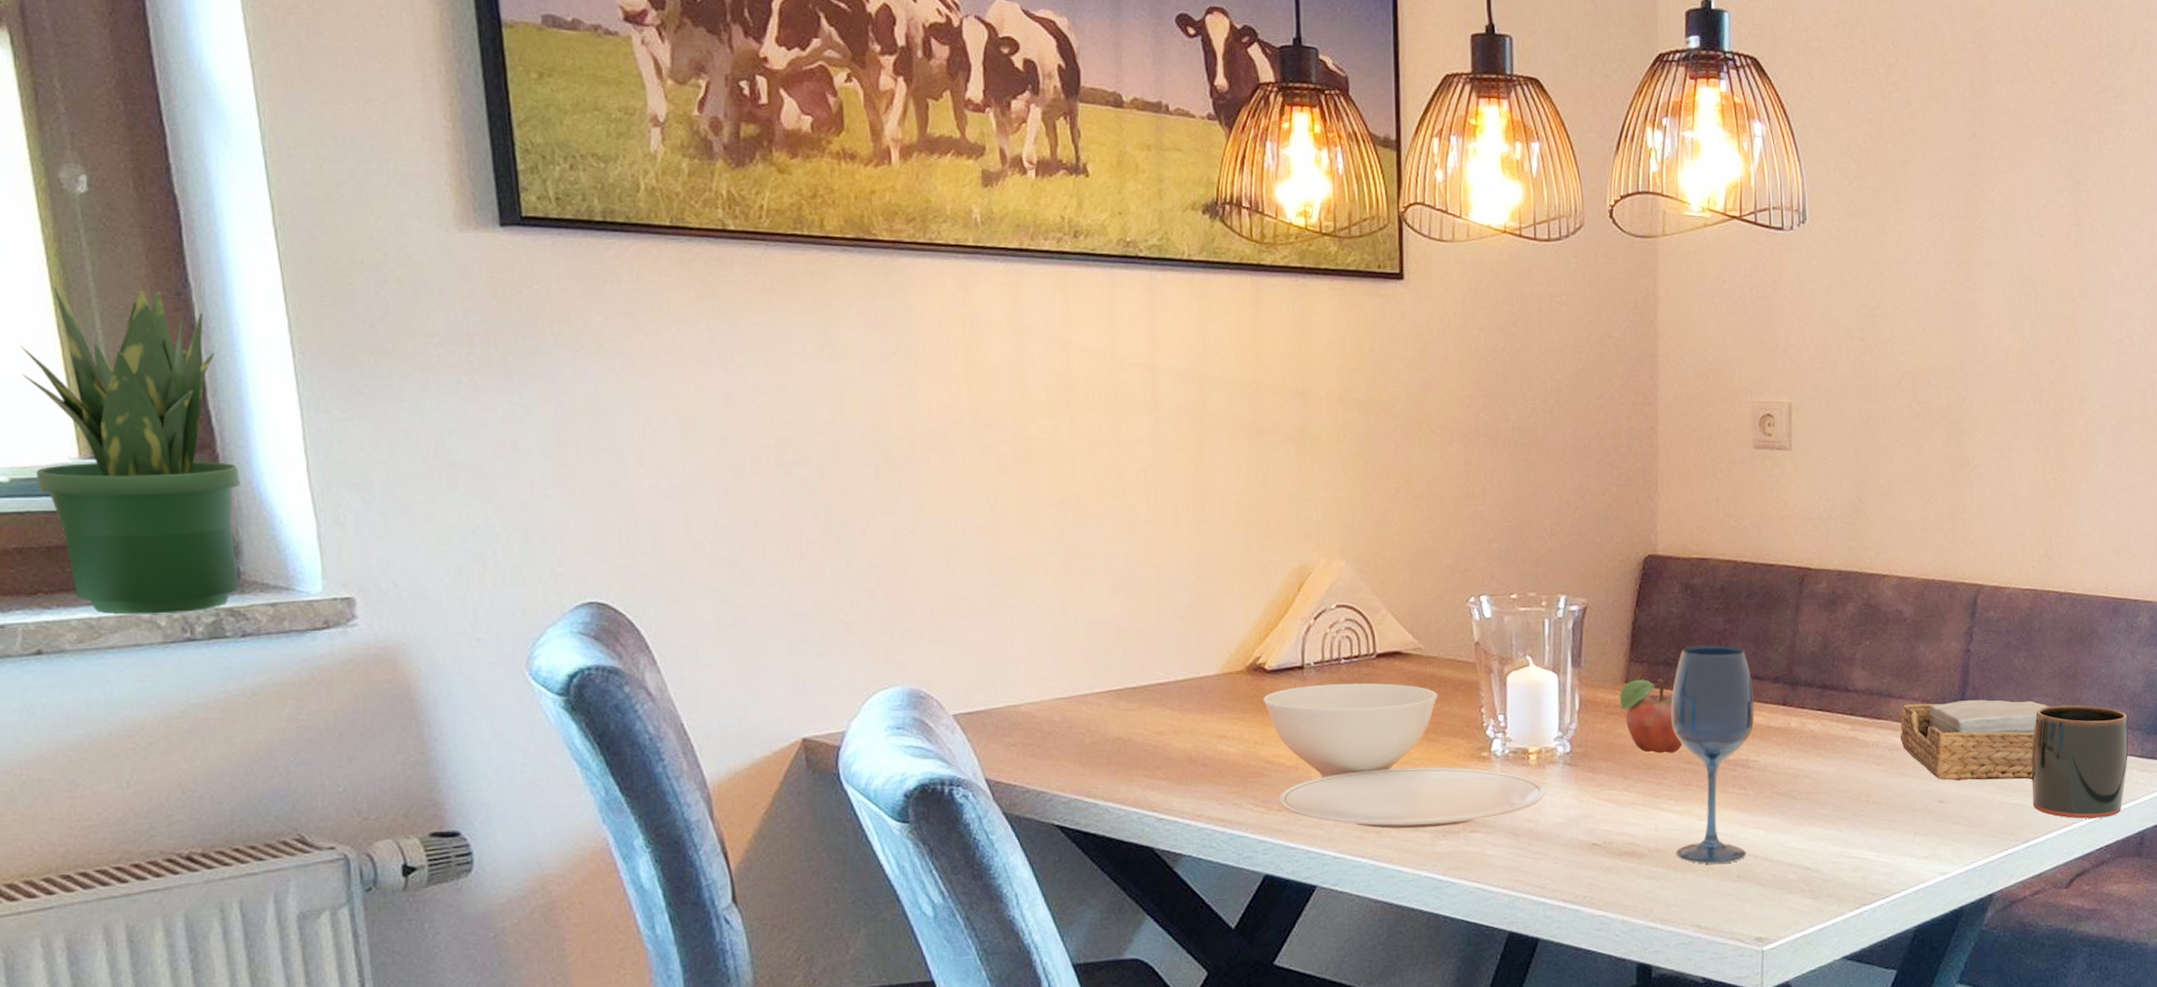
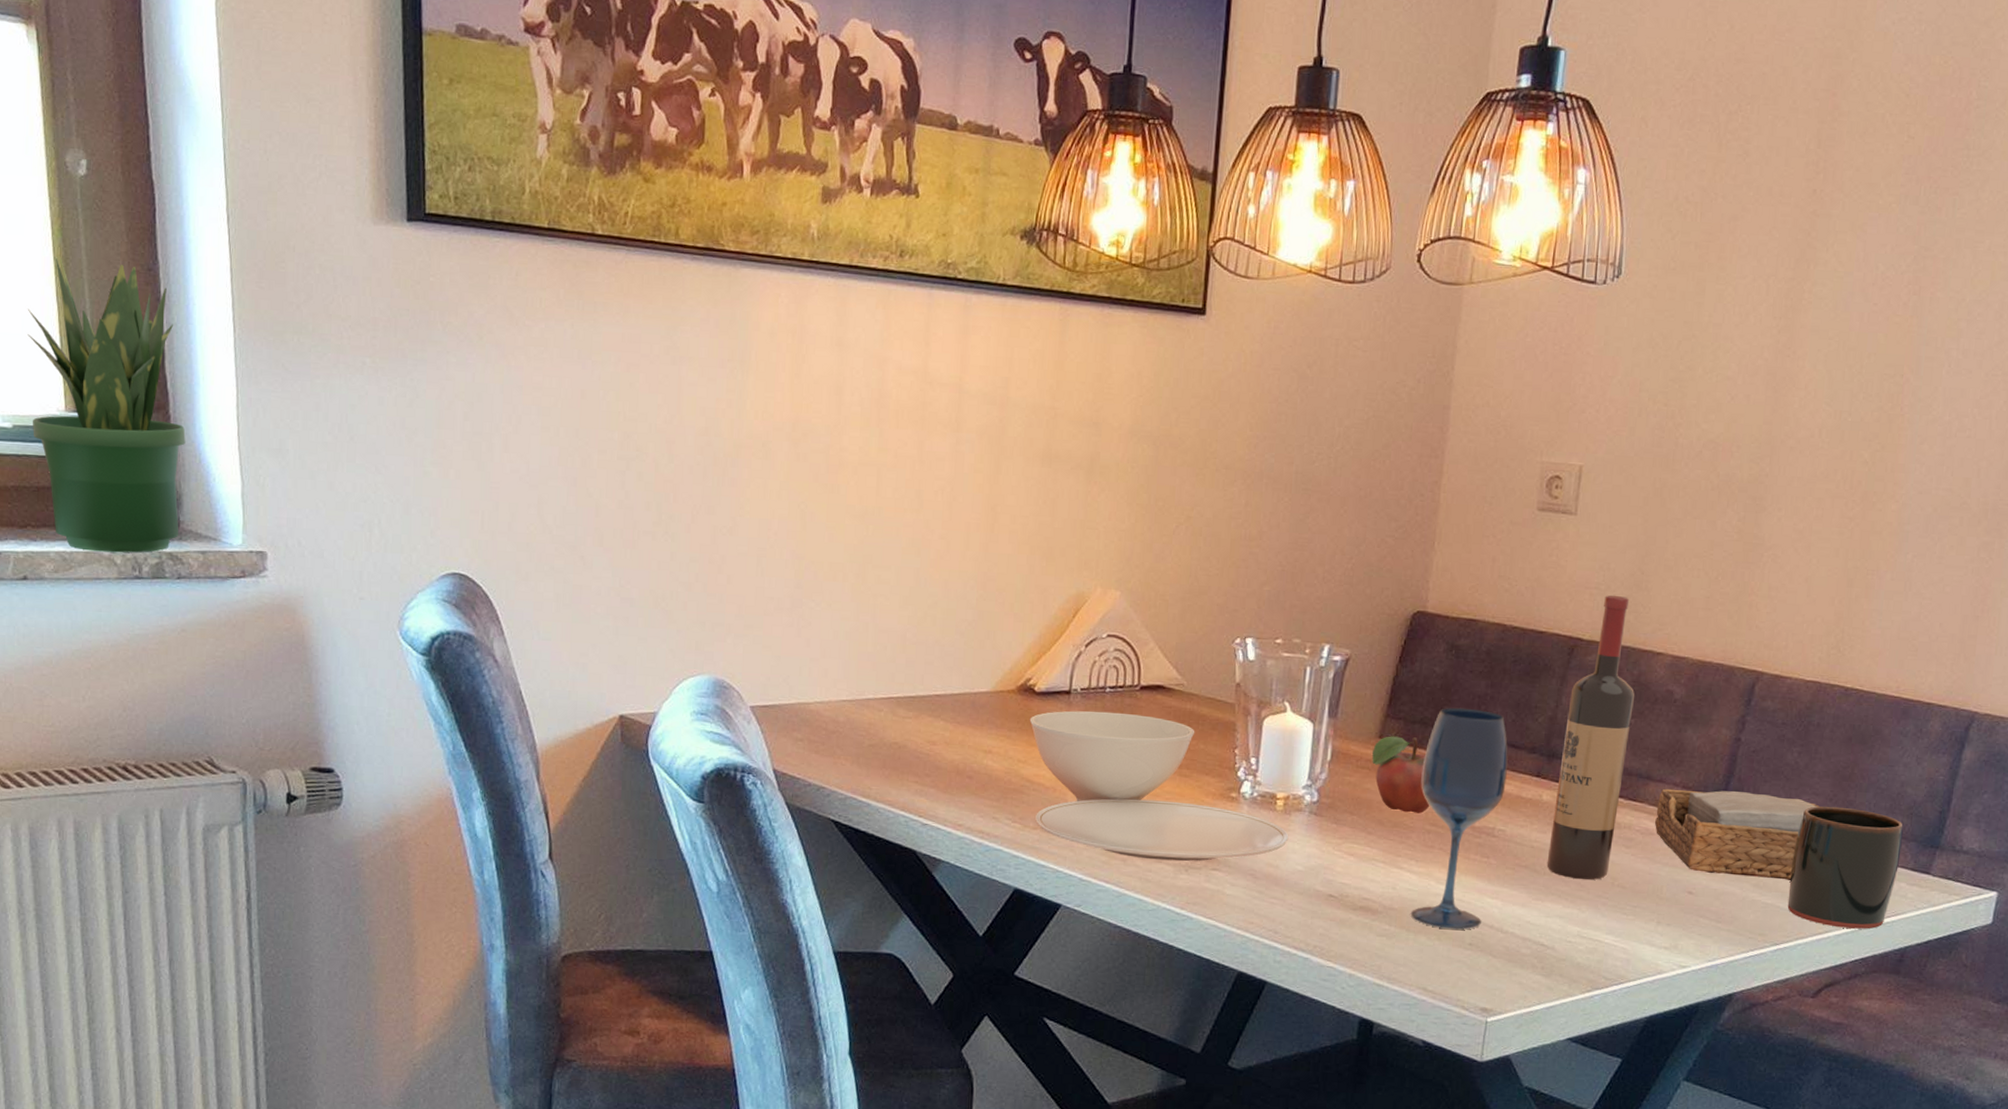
wine bottle: none [1802,523,1868,801] -> present [1546,595,1635,880]

